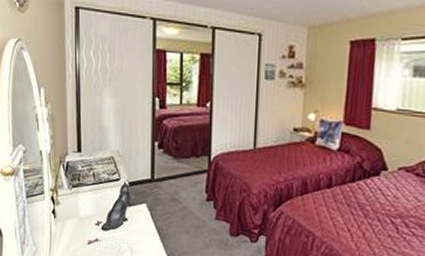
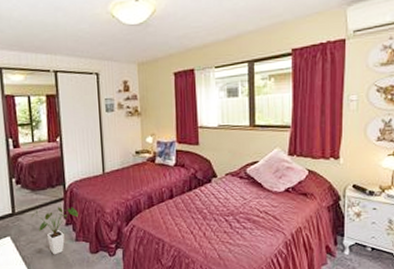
house plant: none [171,178,221,231] -> present [31,206,78,255]

